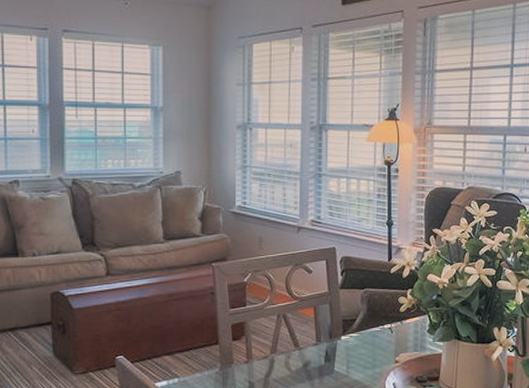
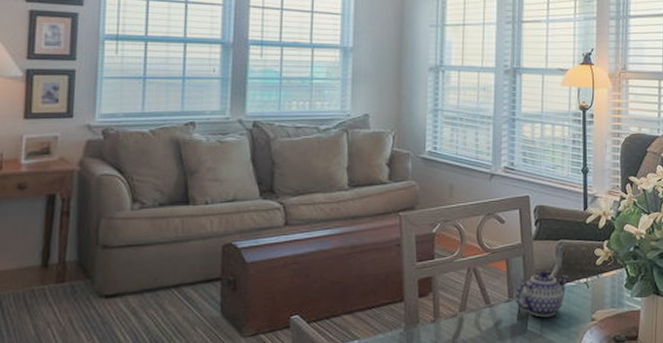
teapot: none [322,316,374,360] -> present [515,270,569,318]

